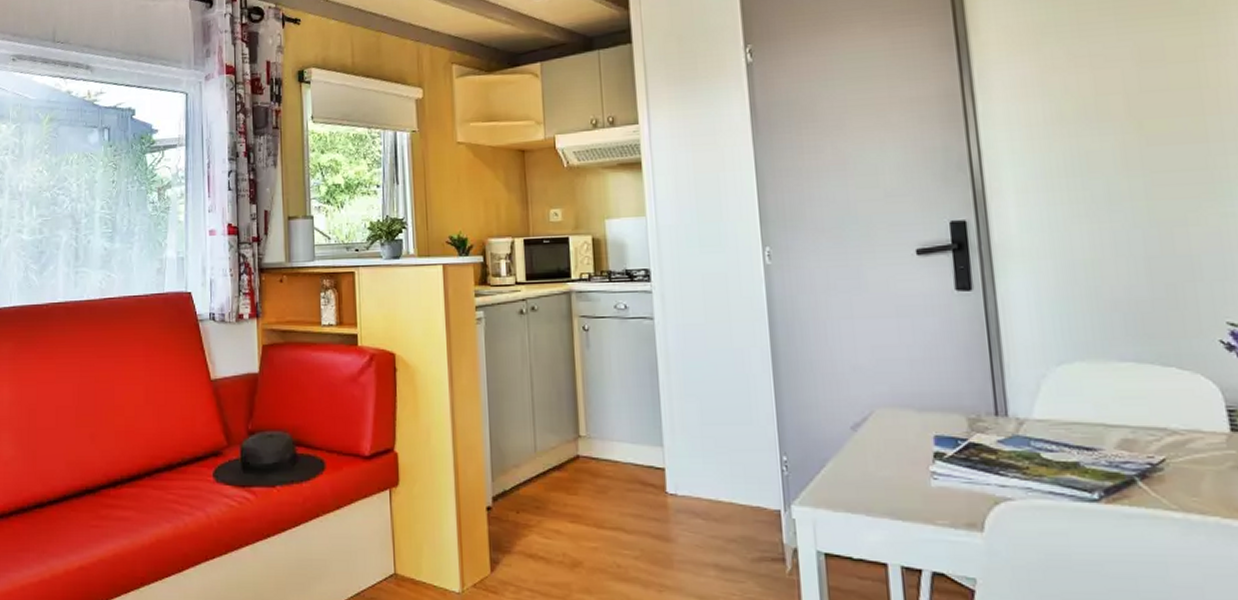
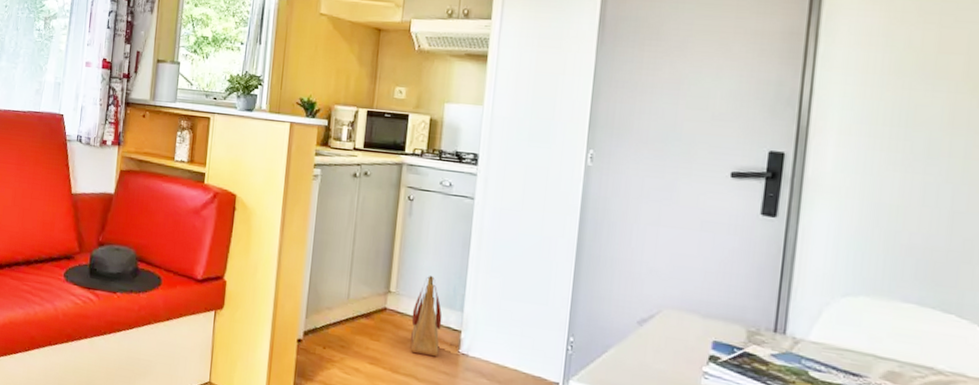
shopping bag: none [608,412,645,503] -> present [410,276,442,357]

